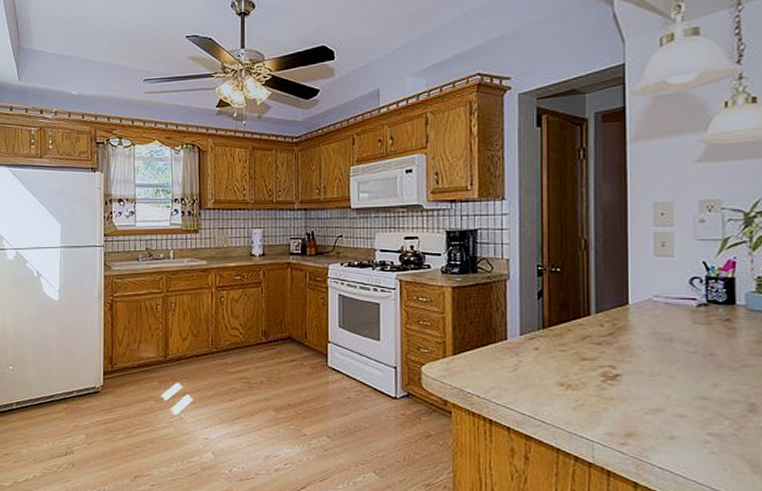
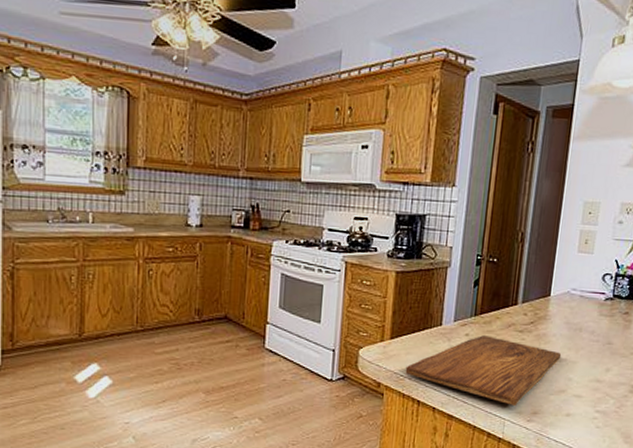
cutting board: none [472,349,653,426] -> present [405,335,562,406]

